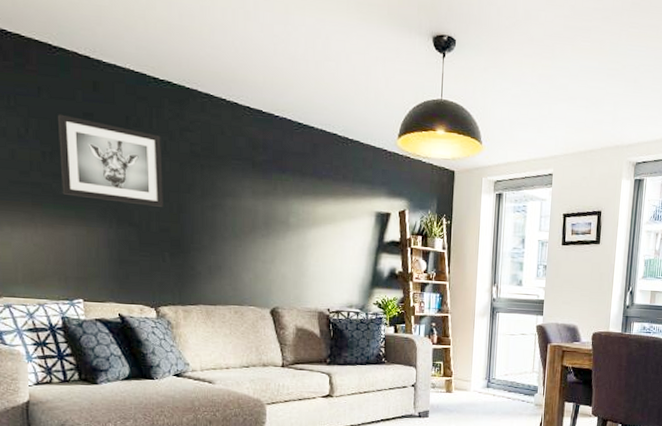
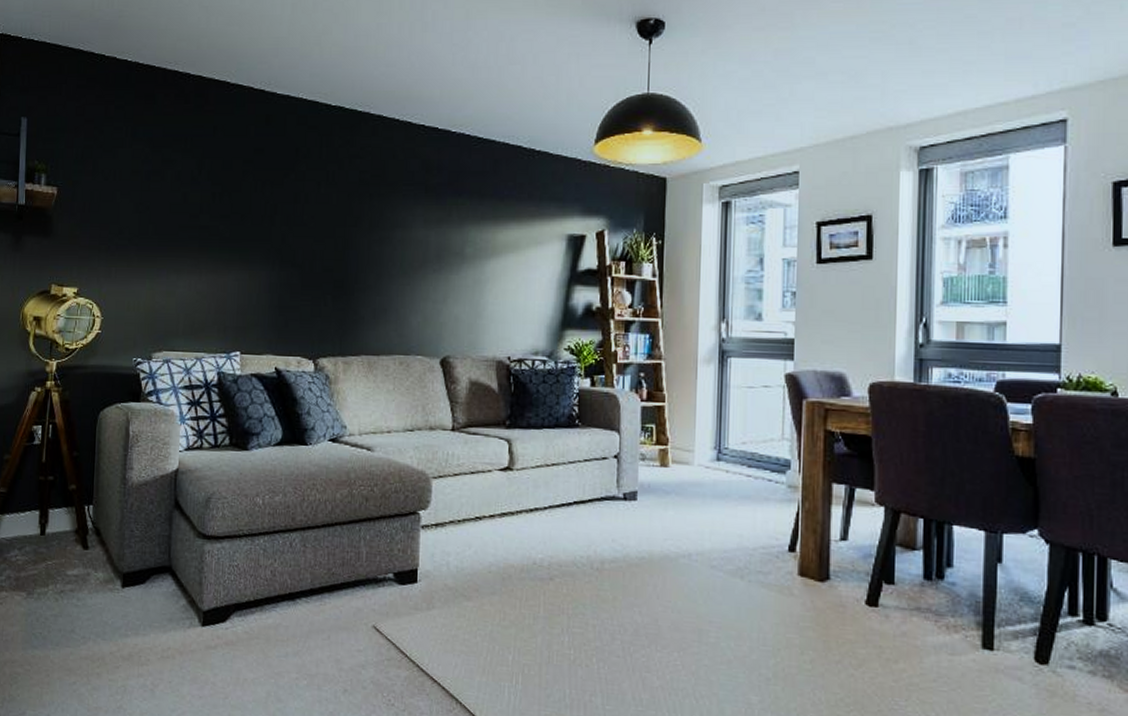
wall art: present [58,114,163,207] -> none [228,152,330,244]

